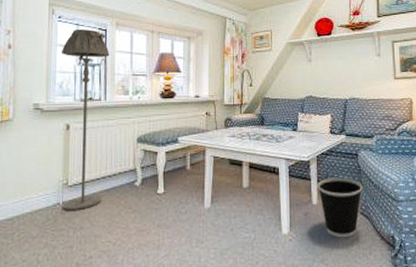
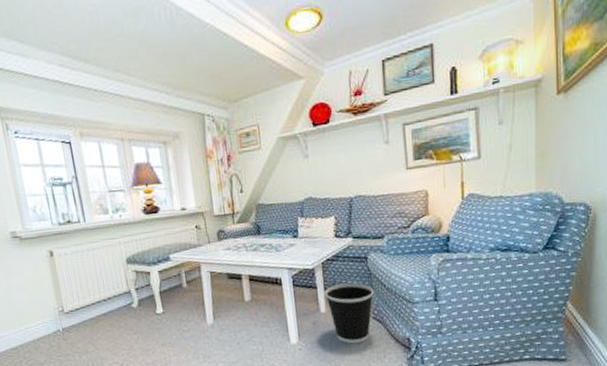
floor lamp: present [61,28,110,211] -> none [26,143,101,337]

